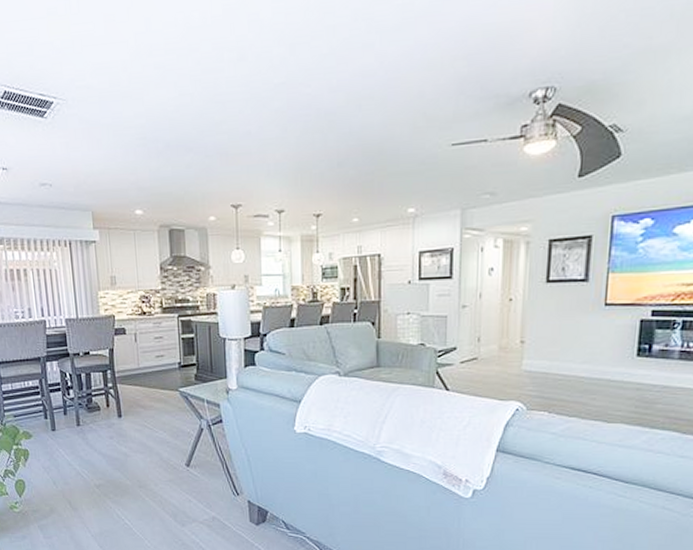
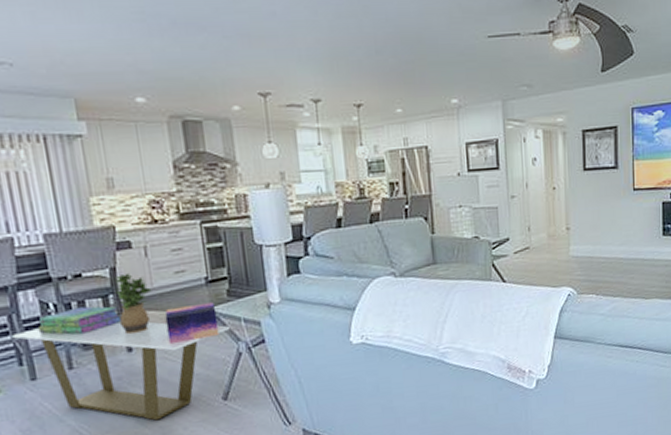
coffee table: none [41,391,196,475] -> present [12,321,231,421]
stack of books: none [58,378,116,400] -> present [37,306,122,335]
potted plant: none [112,354,138,403] -> present [115,272,152,334]
decorative box: none [146,384,187,415] -> present [165,302,220,345]

